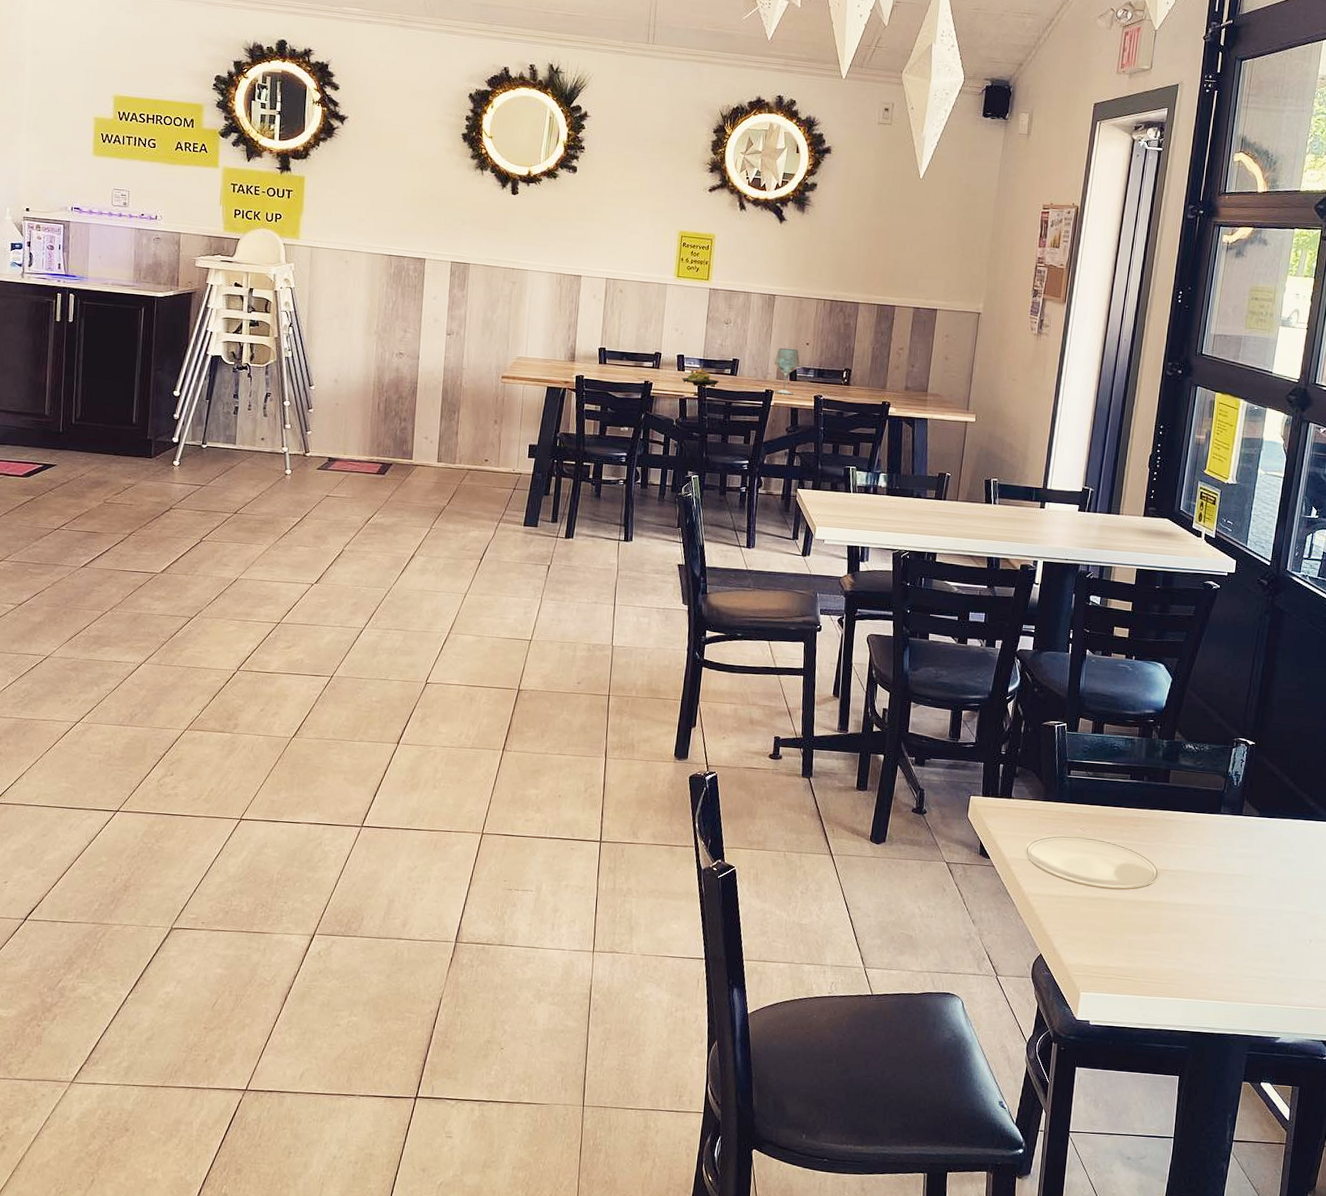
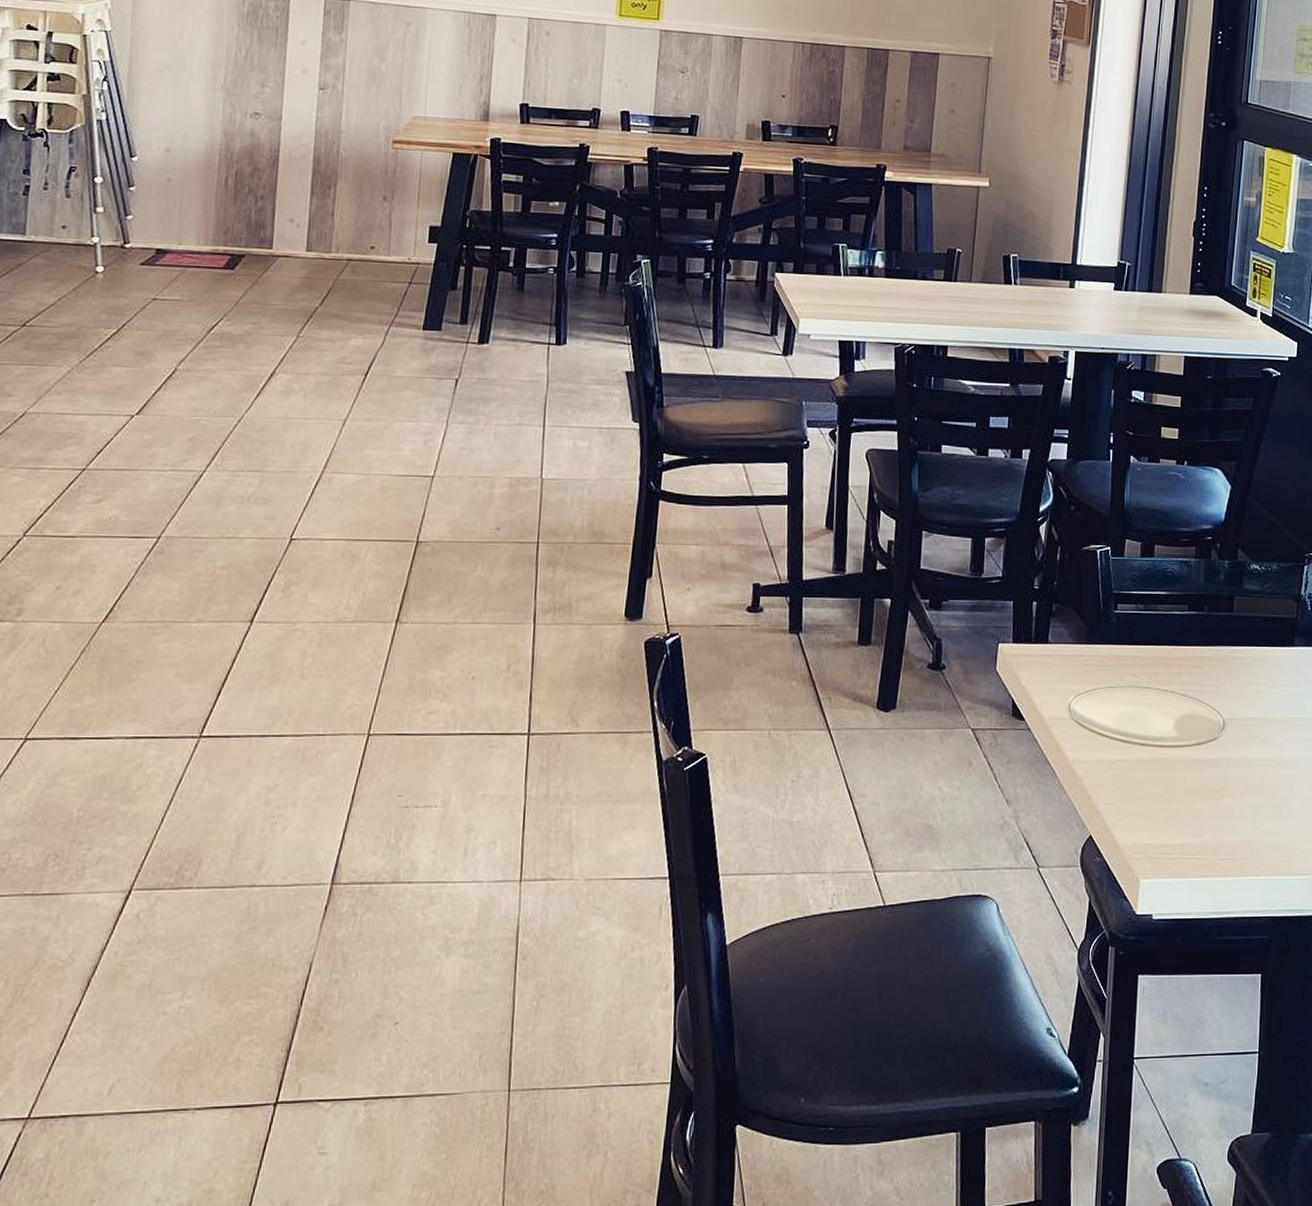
salad: present [682,367,720,387] -> none [627,126,675,150]
wine glass: present [774,347,800,395] -> none [743,101,774,158]

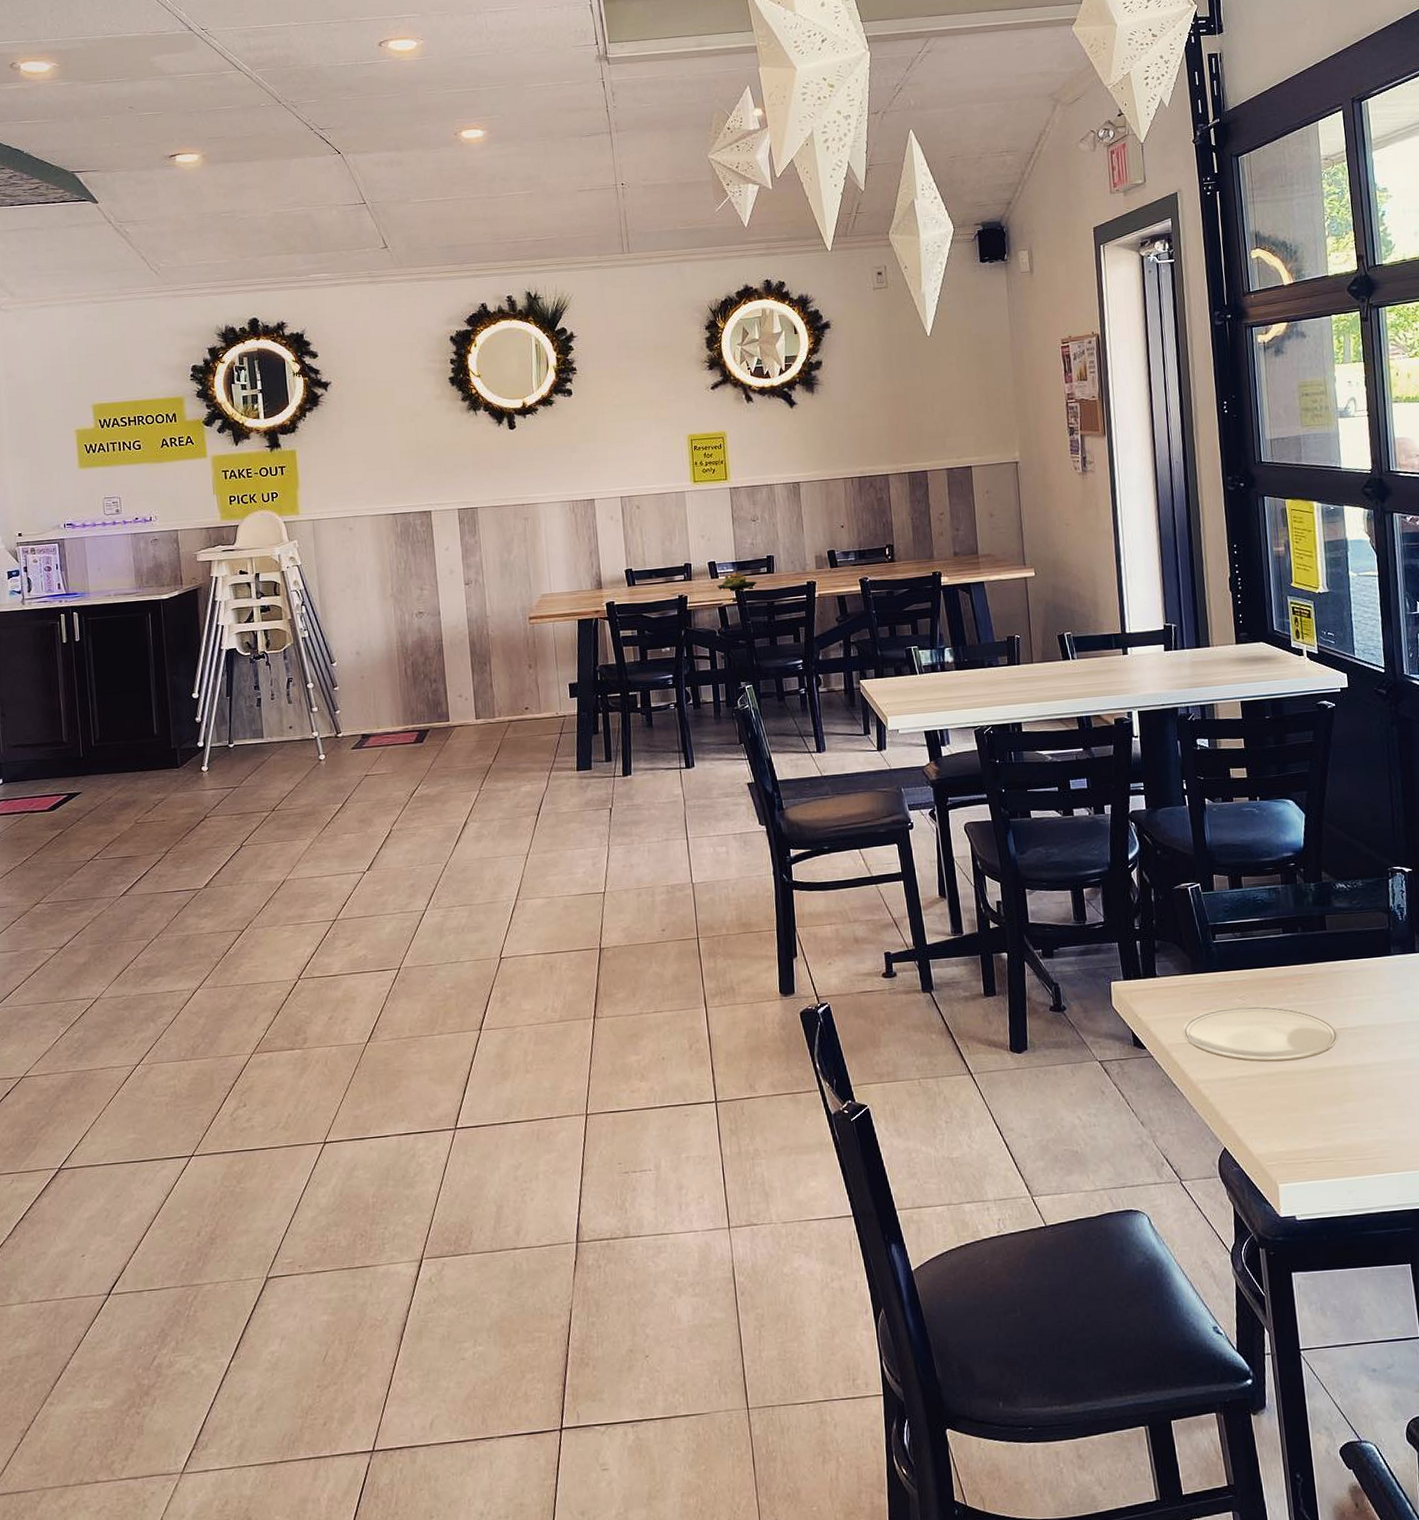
salad: none [627,126,675,150] -> present [717,571,757,591]

